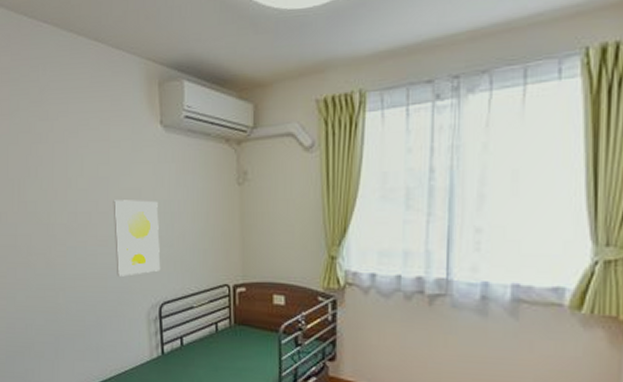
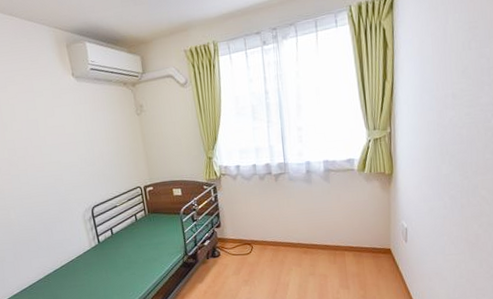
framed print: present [113,200,161,277] -> none [43,133,89,192]

